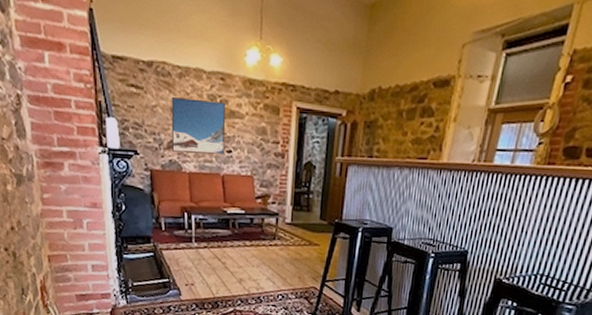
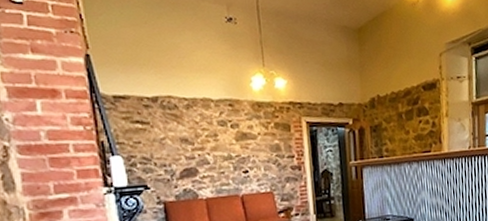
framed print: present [171,96,226,155] -> none [180,126,241,180]

